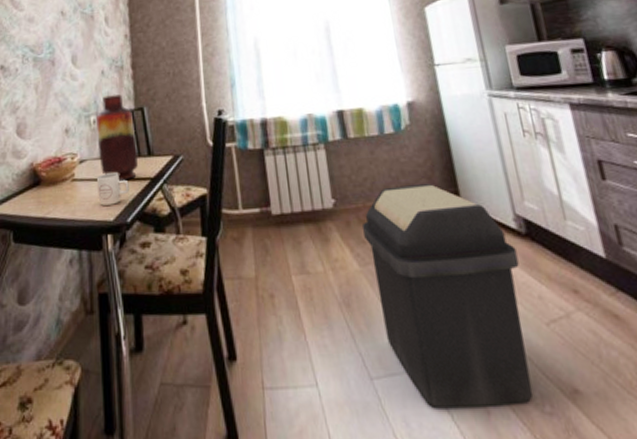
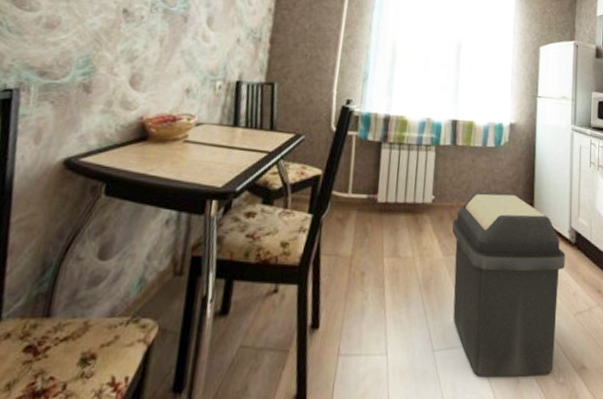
vase: present [95,94,138,181] -> none [218,64,262,150]
mug: present [96,173,129,206] -> none [209,140,245,172]

